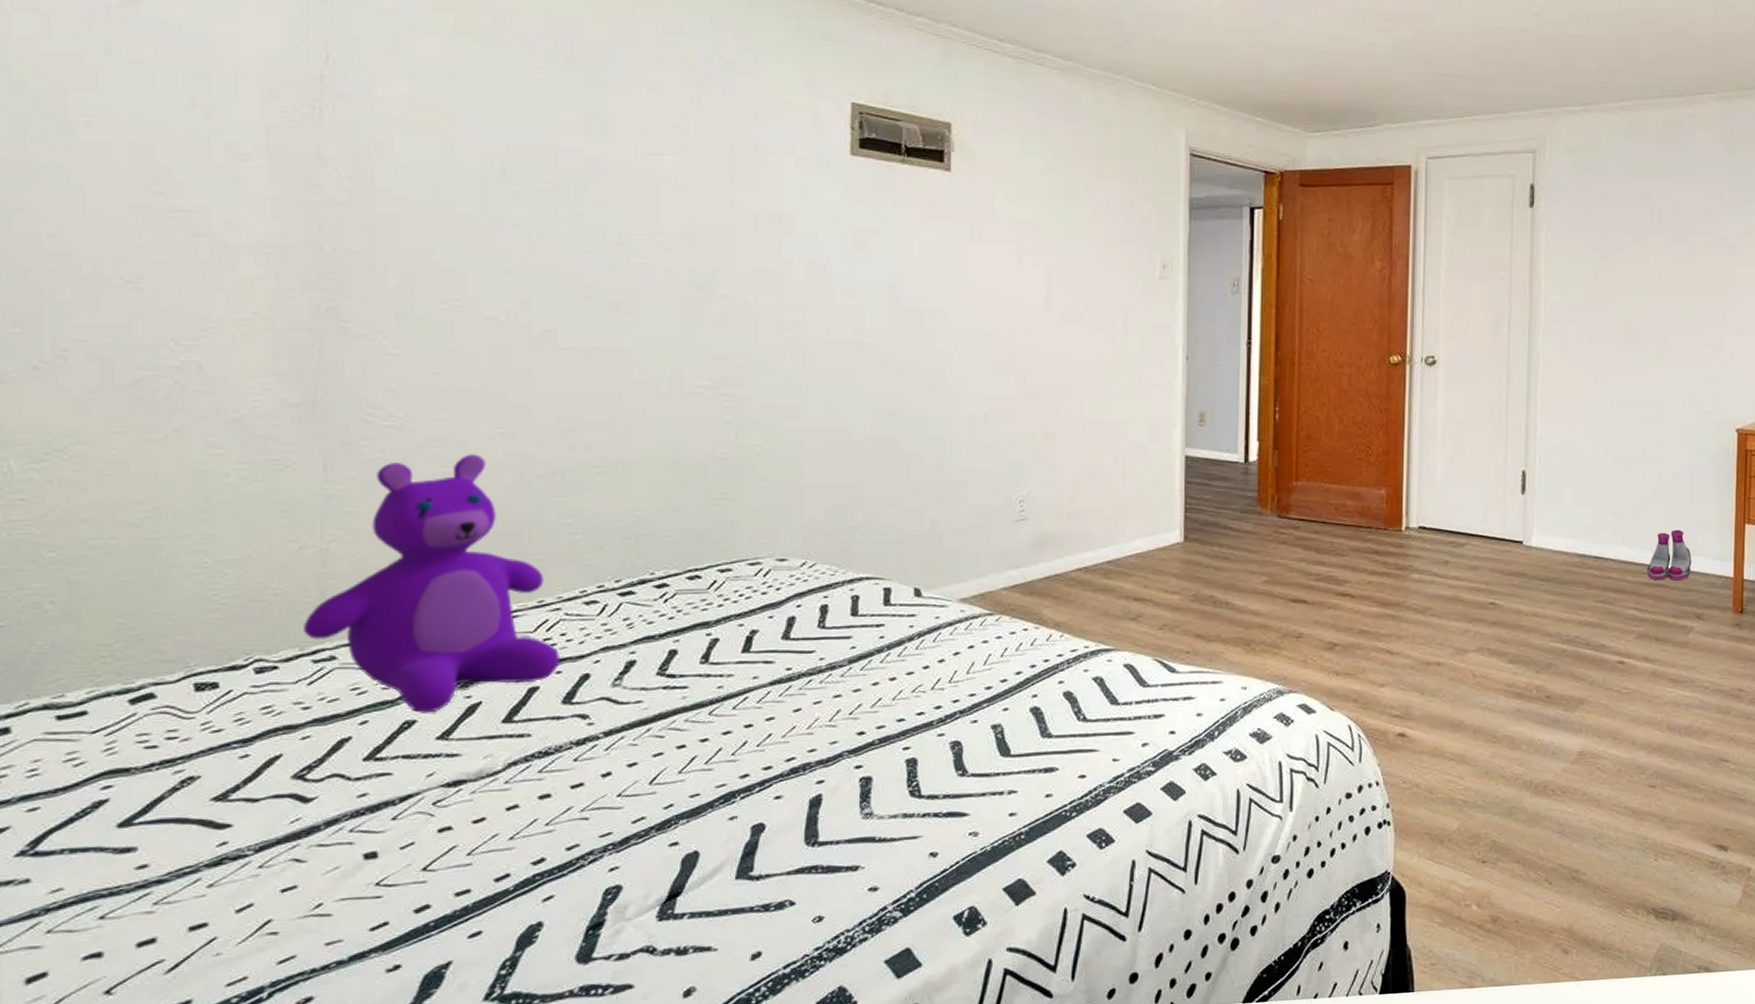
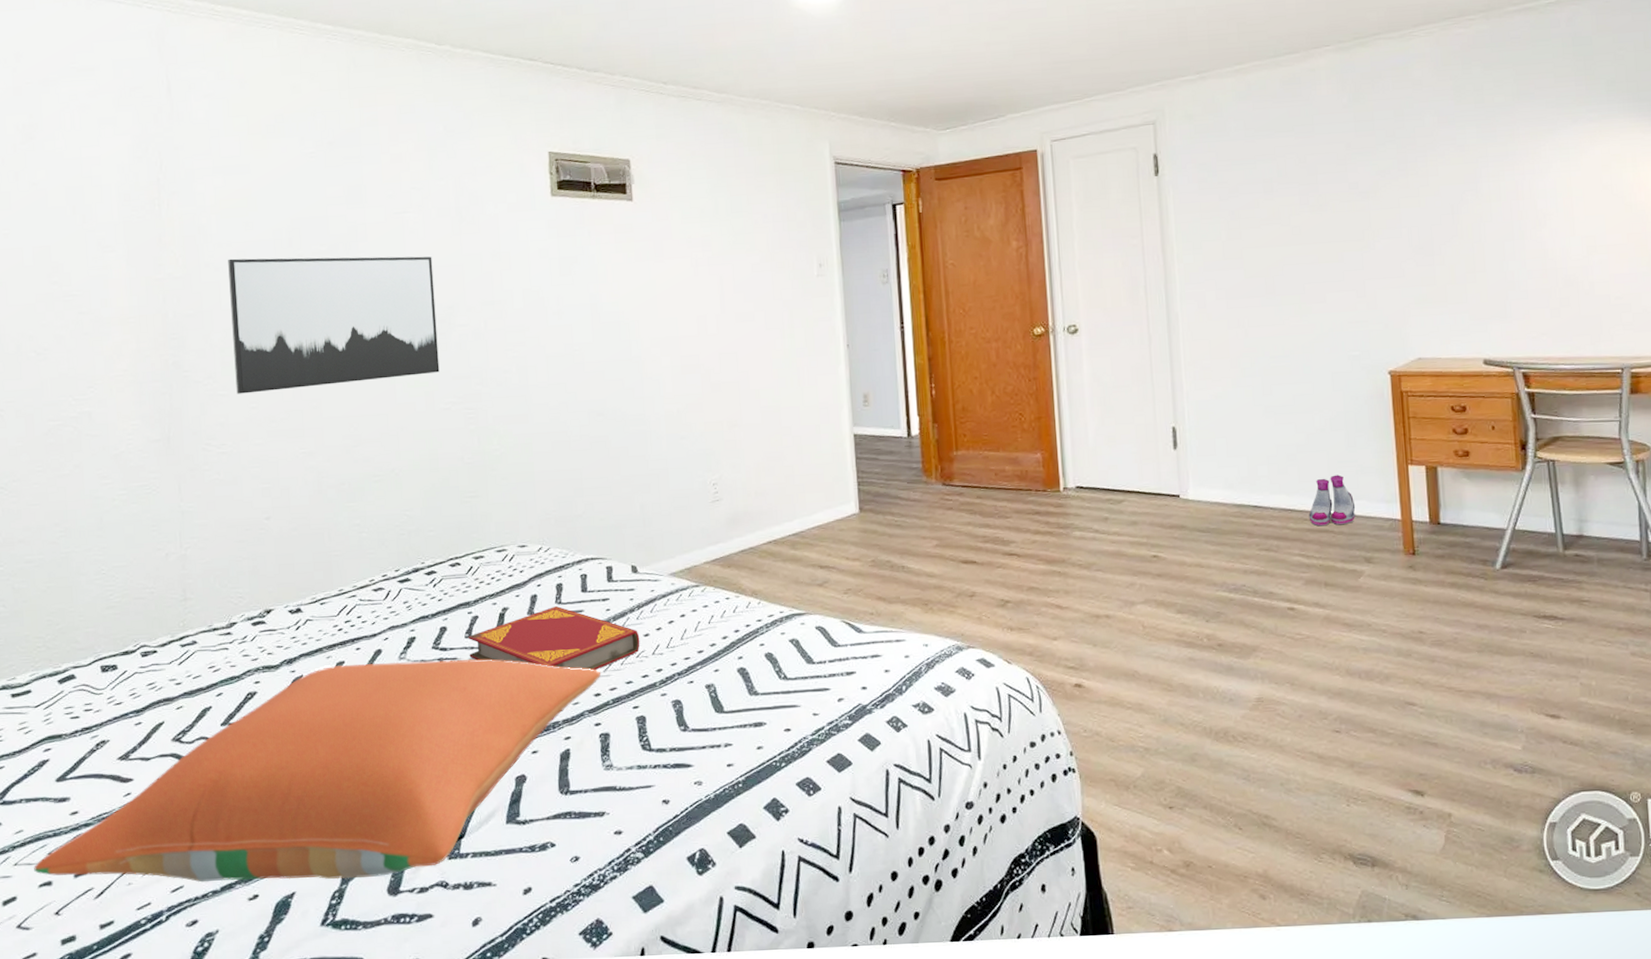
pillow: none [76,688,868,952] -> present [34,659,602,883]
teddy bear: present [302,454,560,713] -> none [172,471,358,686]
wall art: none [414,186,693,356] -> present [228,256,440,394]
hardback book: none [704,630,918,705] -> present [468,605,640,670]

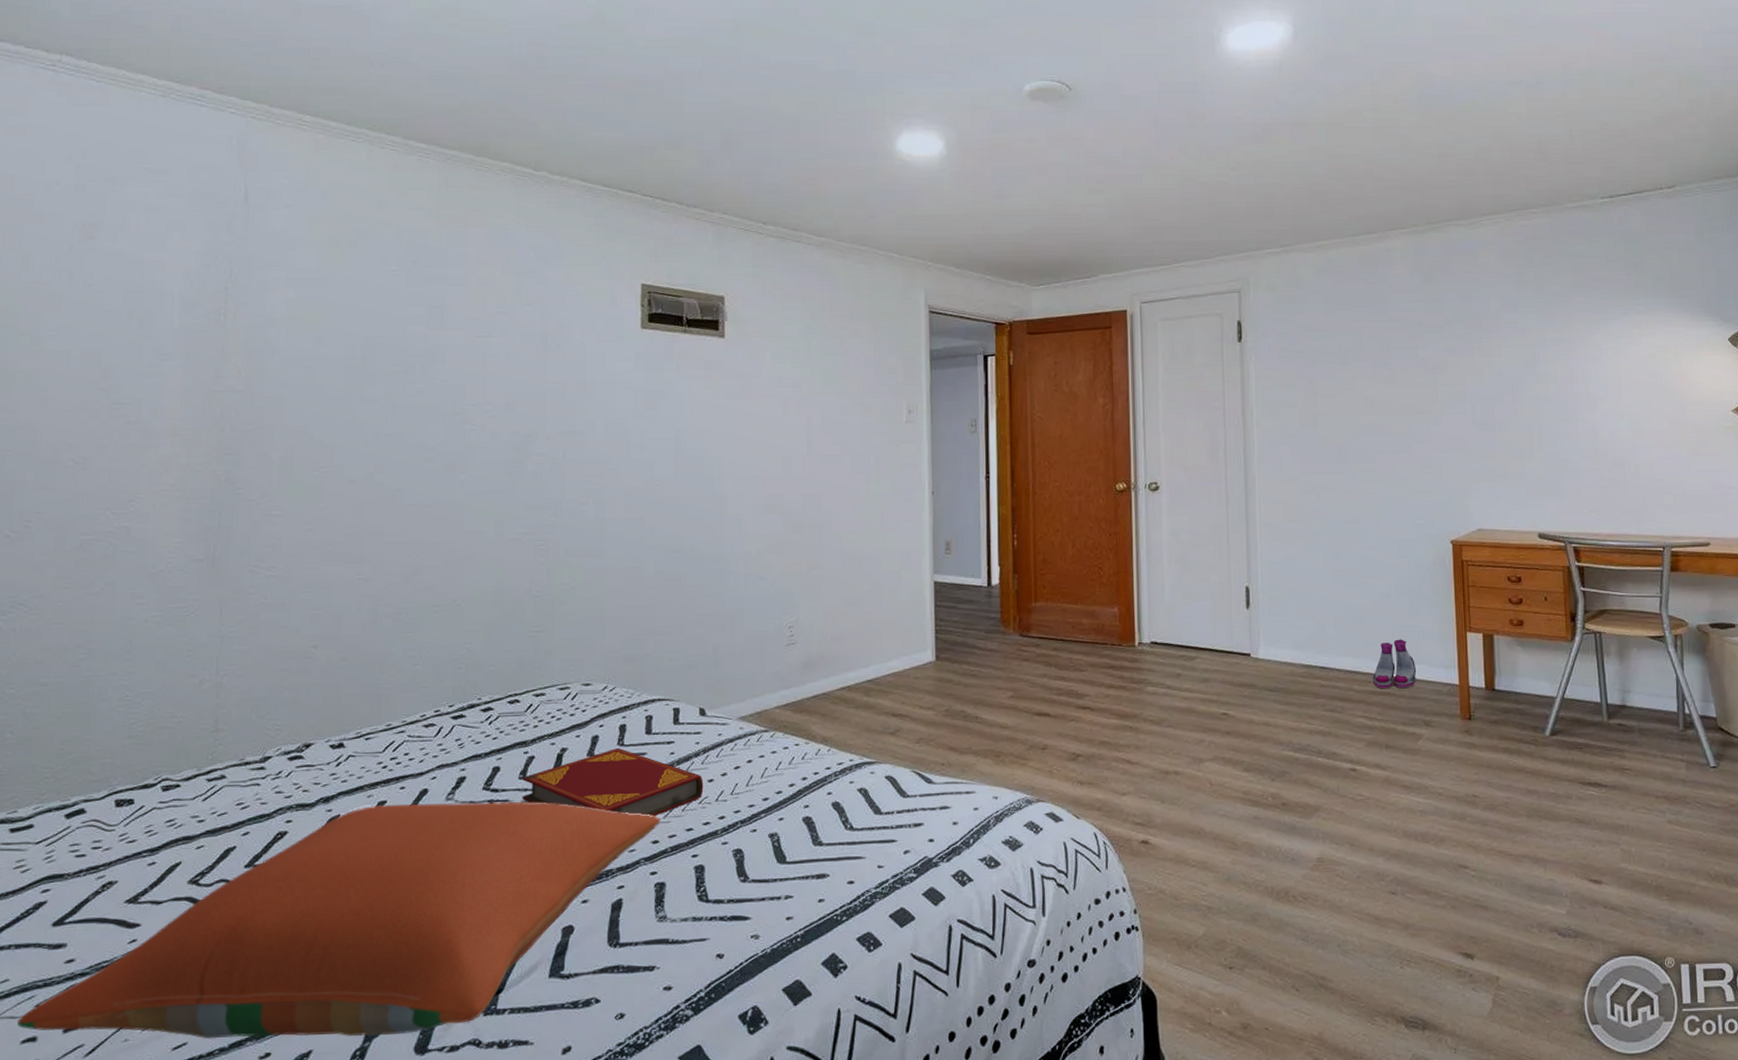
wall art: present [228,256,440,394] -> none [292,374,513,515]

